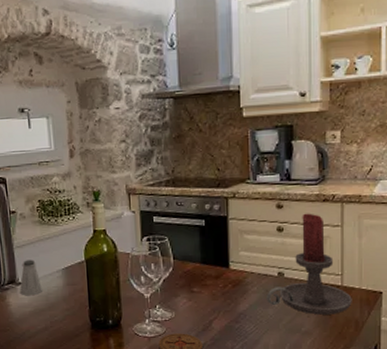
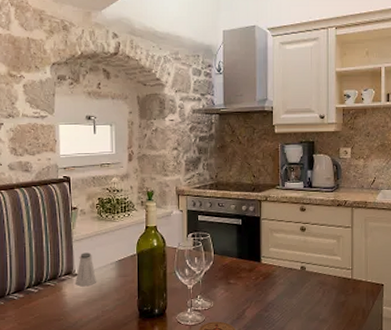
candle holder: present [267,213,352,315] -> none [291,215,360,304]

